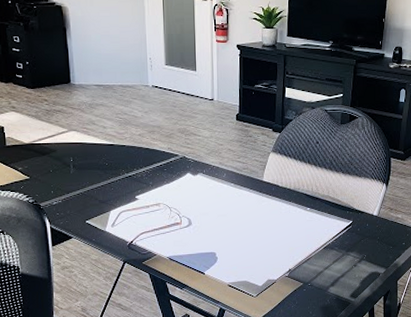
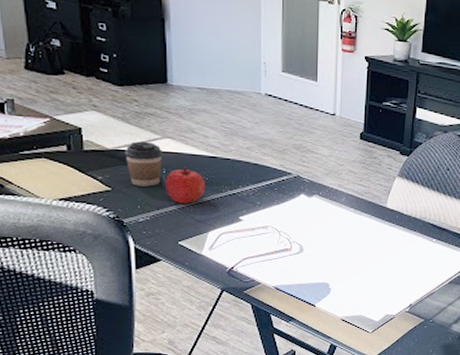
coffee cup: none [39,135,70,174] -> present [125,141,164,187]
apple: none [73,155,107,187] -> present [165,167,206,203]

